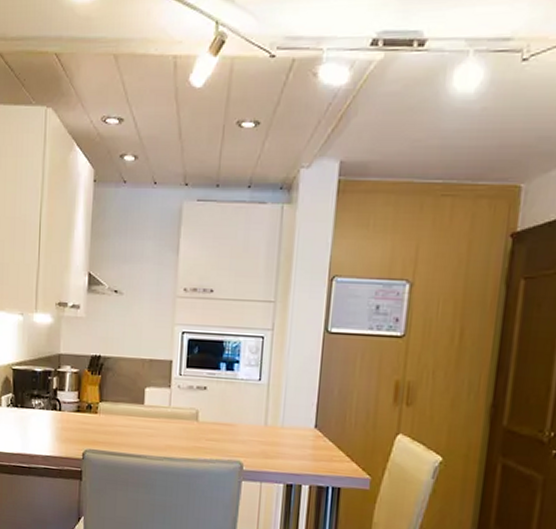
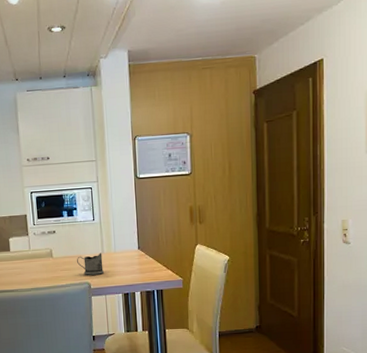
tea glass holder: none [229,424,265,454] -> present [77,252,105,275]

